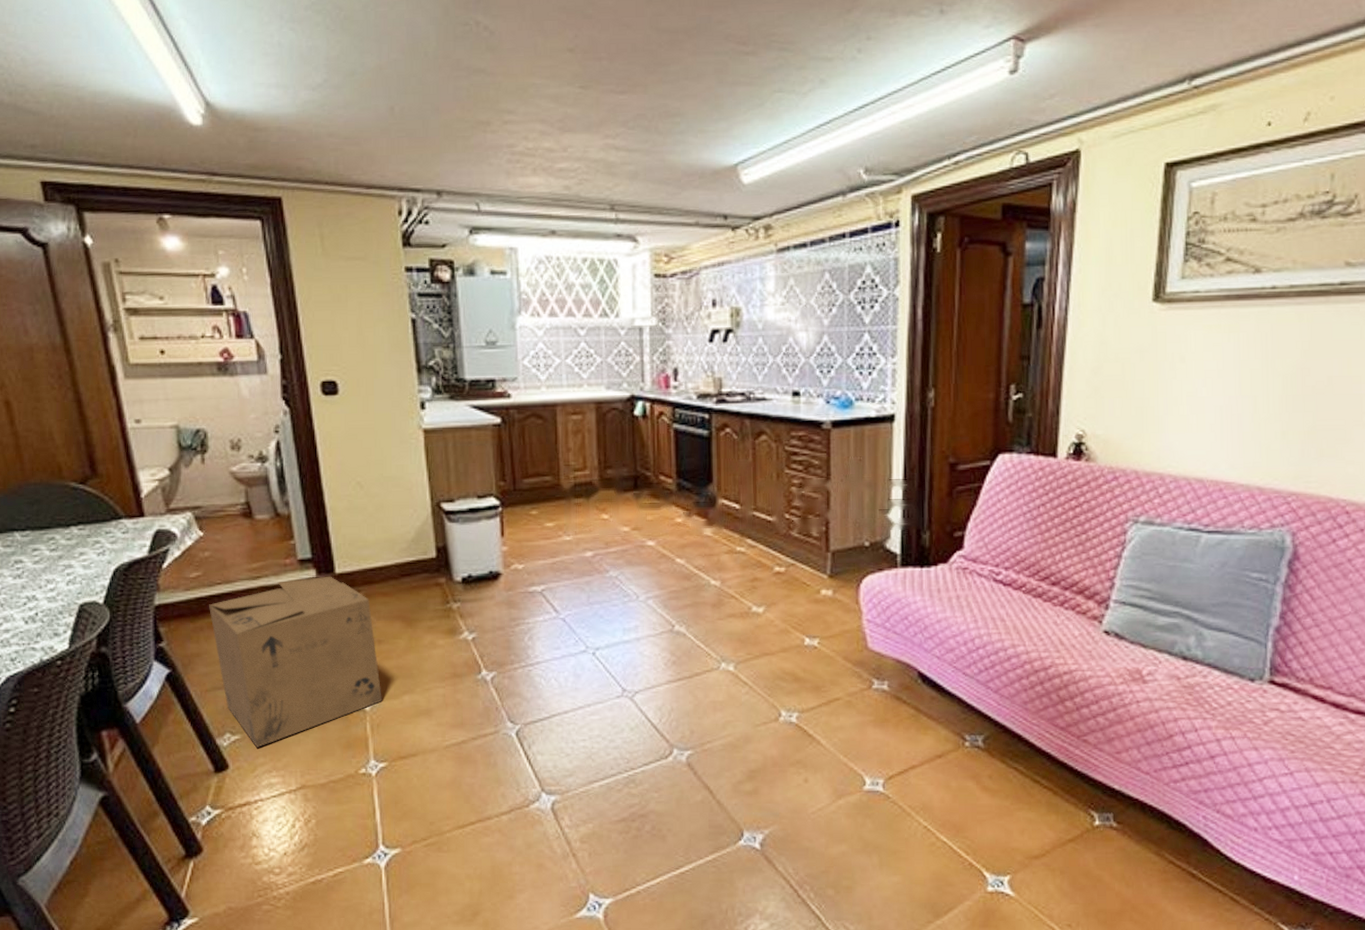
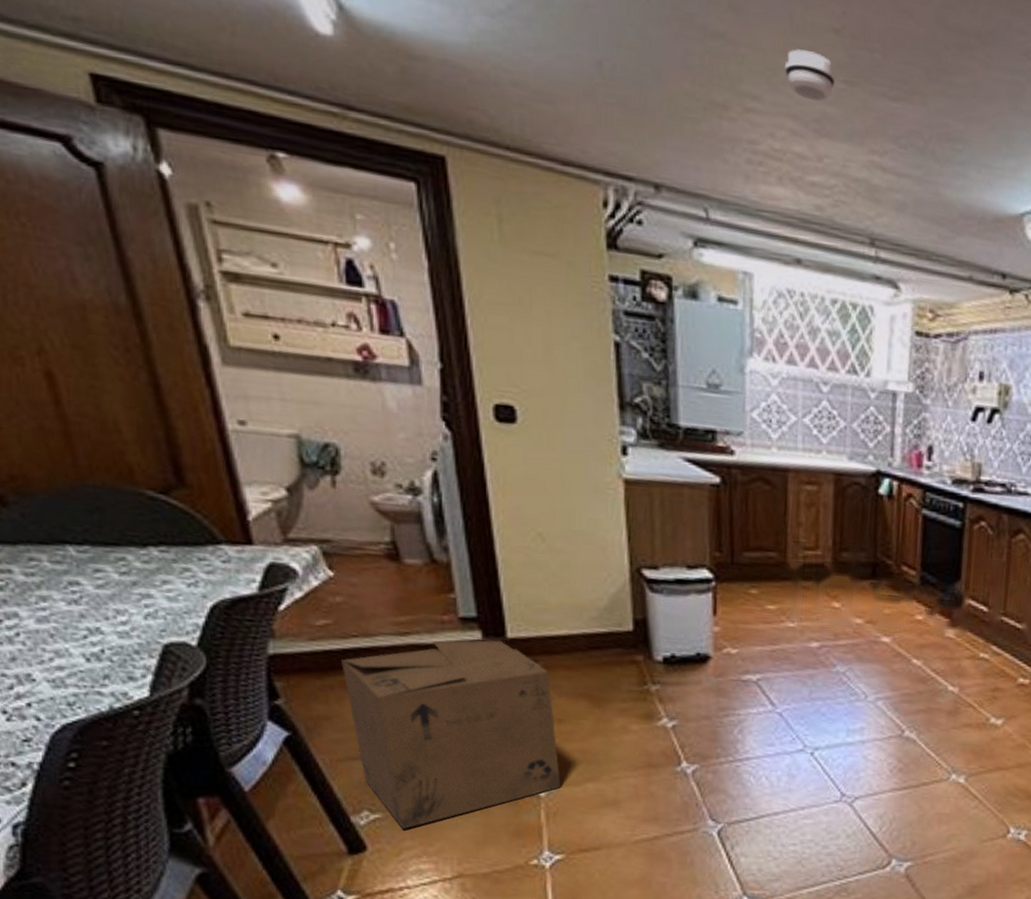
smoke detector: none [533,69,573,106] -> present [785,49,835,102]

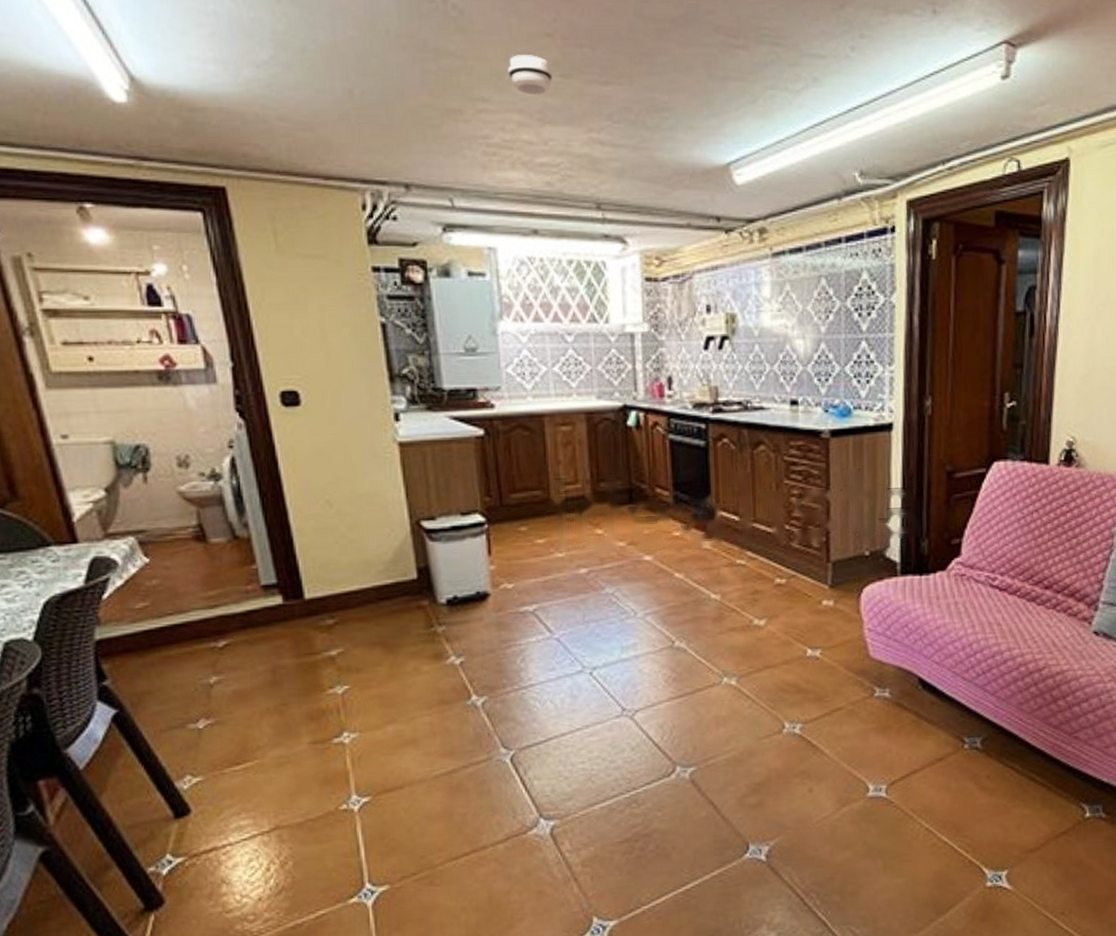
cardboard box: present [341,640,561,829] -> none [160,602,363,789]

